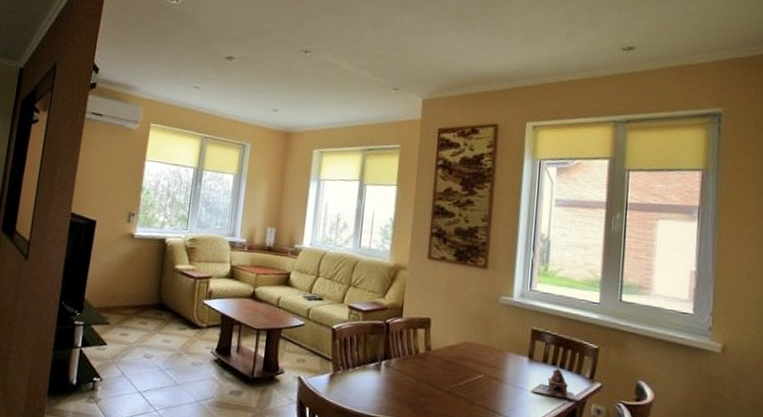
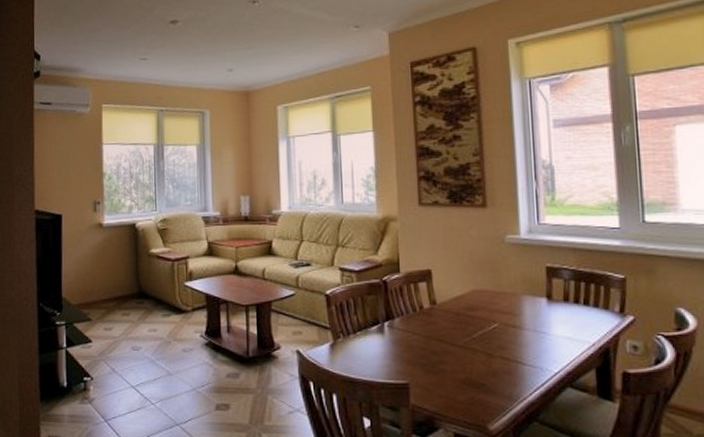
teapot: present [531,369,580,401] -> none [555,307,612,338]

